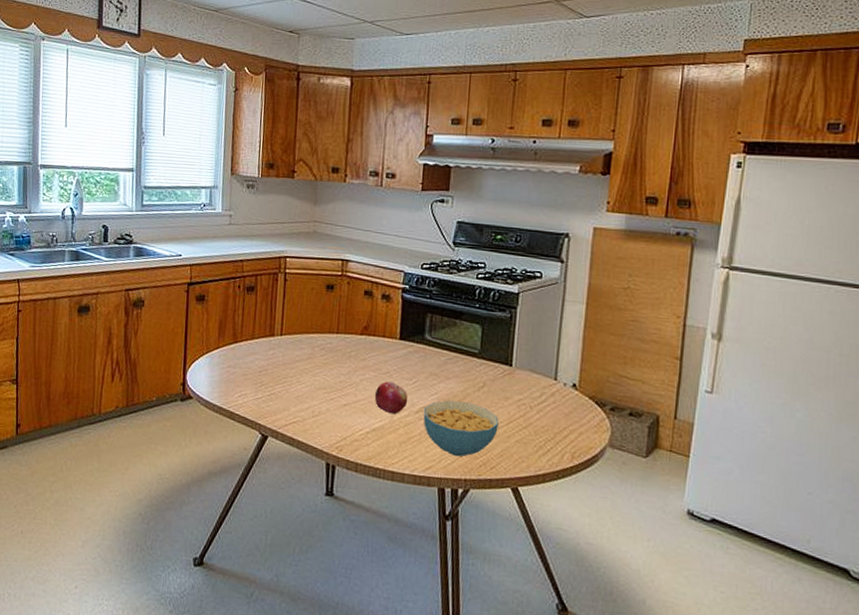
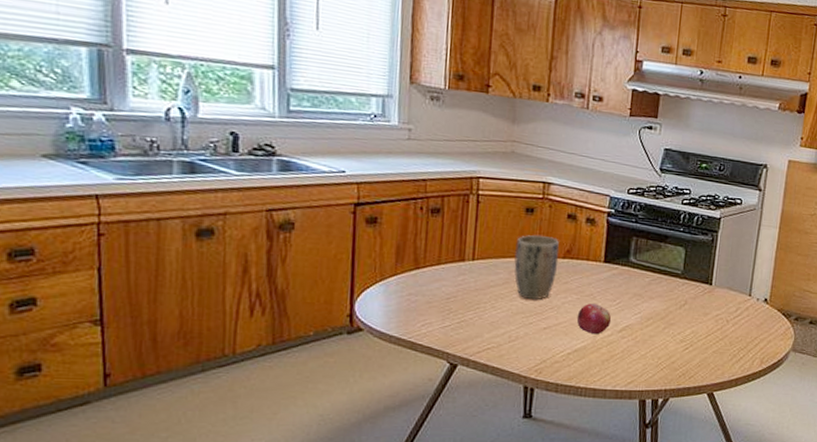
plant pot: none [316,311,357,376] -> present [514,235,560,300]
cereal bowl: present [423,400,499,457] -> none [626,319,698,370]

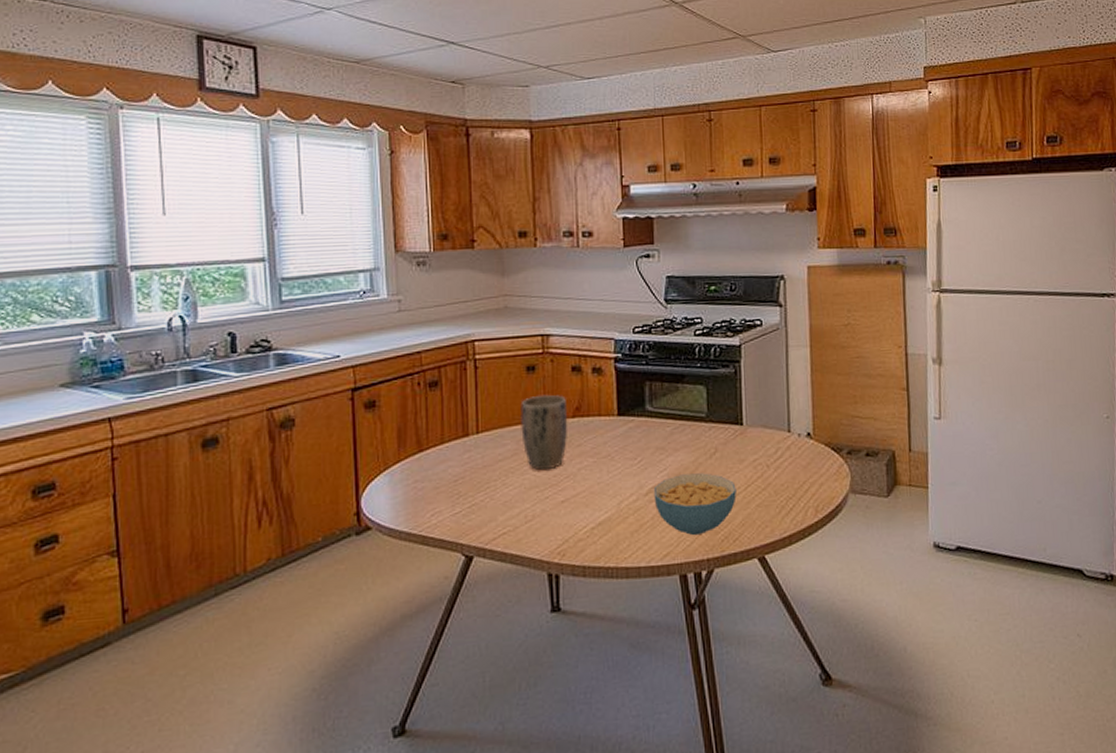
fruit: present [576,304,612,335] -> none [596,465,635,502]
cereal bowl: none [626,319,698,370] -> present [653,473,737,536]

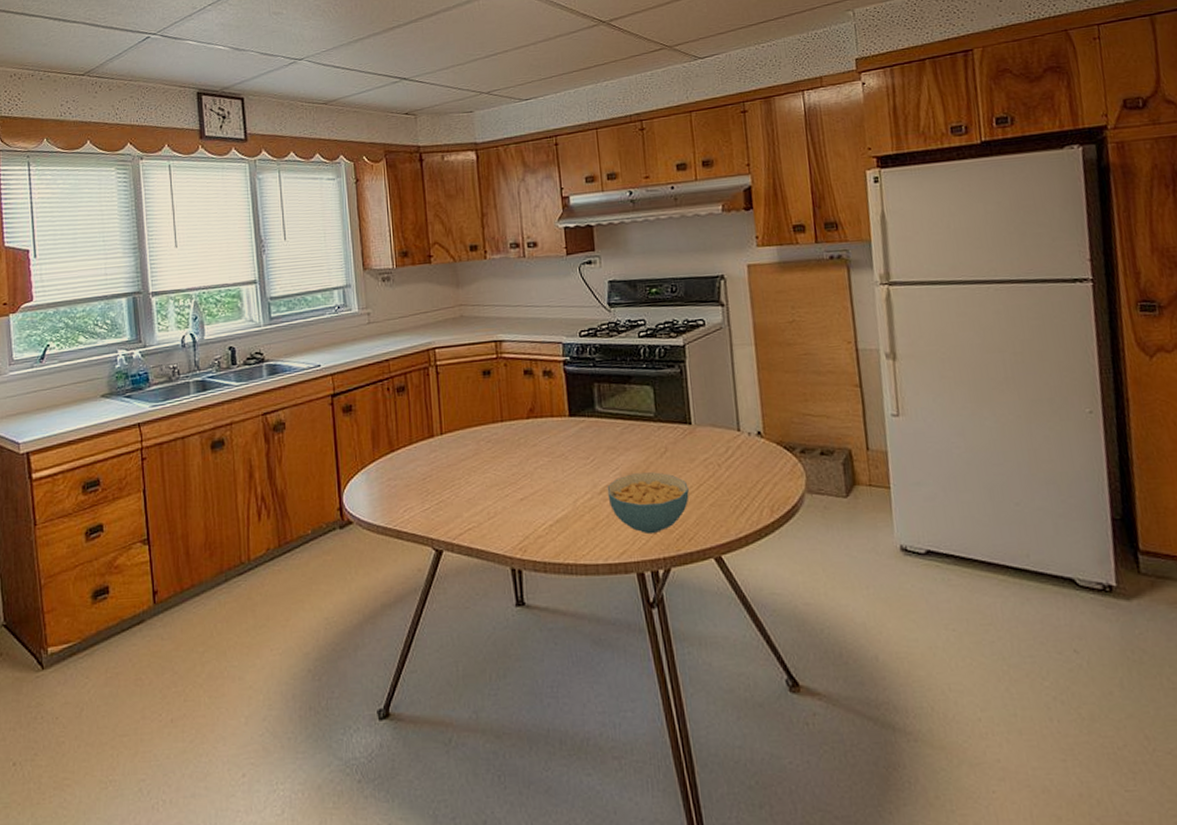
plant pot: present [520,395,568,471] -> none [479,397,523,470]

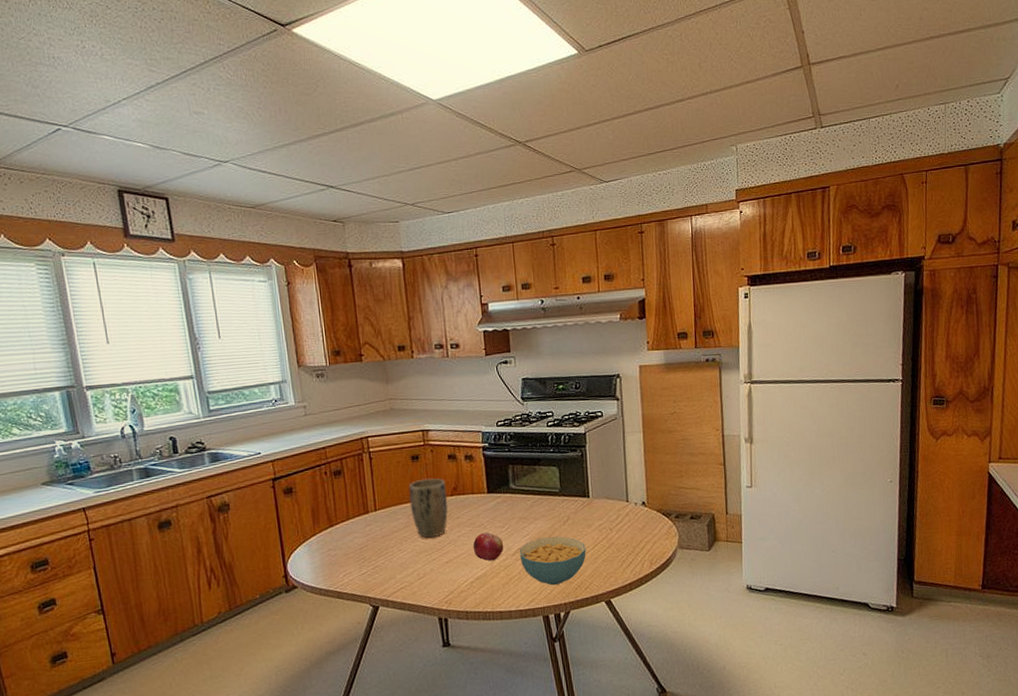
plant pot: none [479,397,523,470] -> present [408,478,448,539]
fruit: none [552,465,589,500] -> present [472,533,504,561]

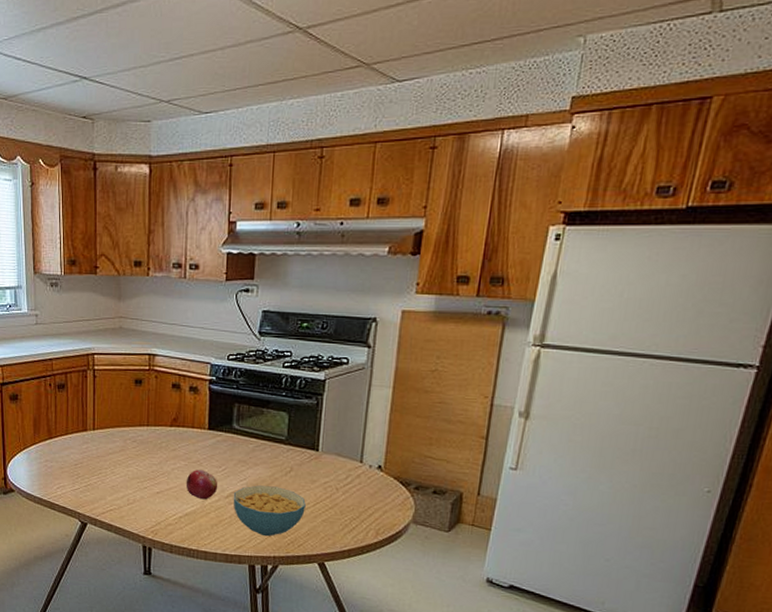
plant pot: present [408,478,448,539] -> none [128,405,167,466]

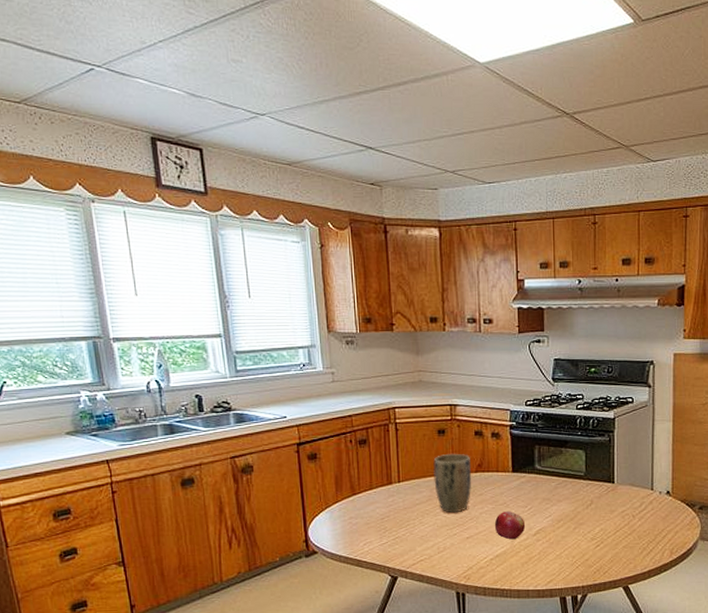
plant pot: none [128,405,167,466] -> present [433,454,472,513]
cereal bowl: present [233,485,306,537] -> none [540,520,607,568]

